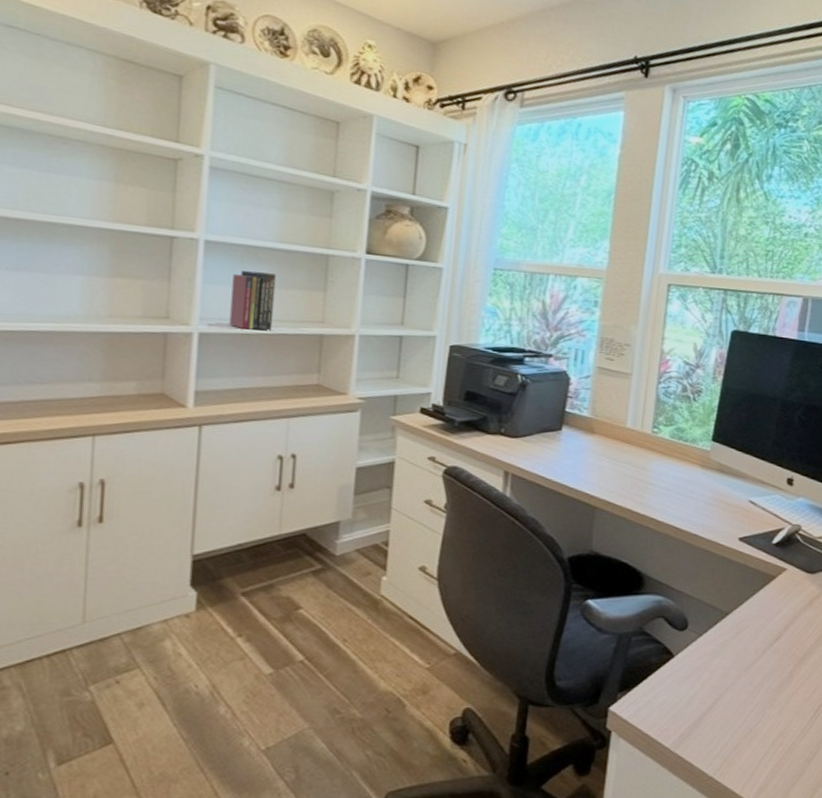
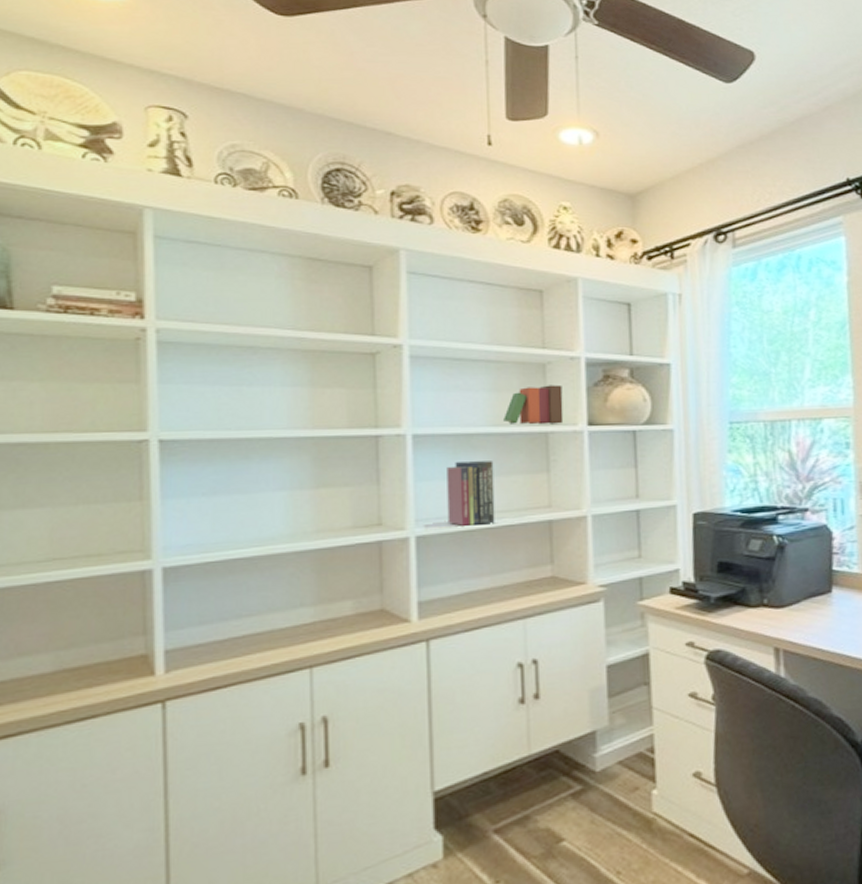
books: none [290,210,347,249] -> present [504,384,564,425]

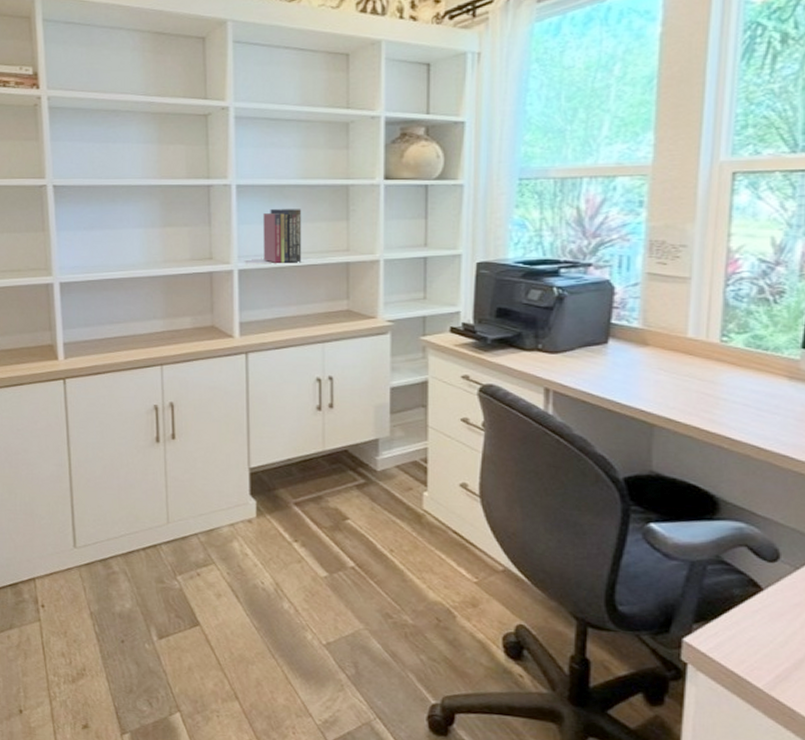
books: present [504,384,564,425] -> none [311,142,363,178]

